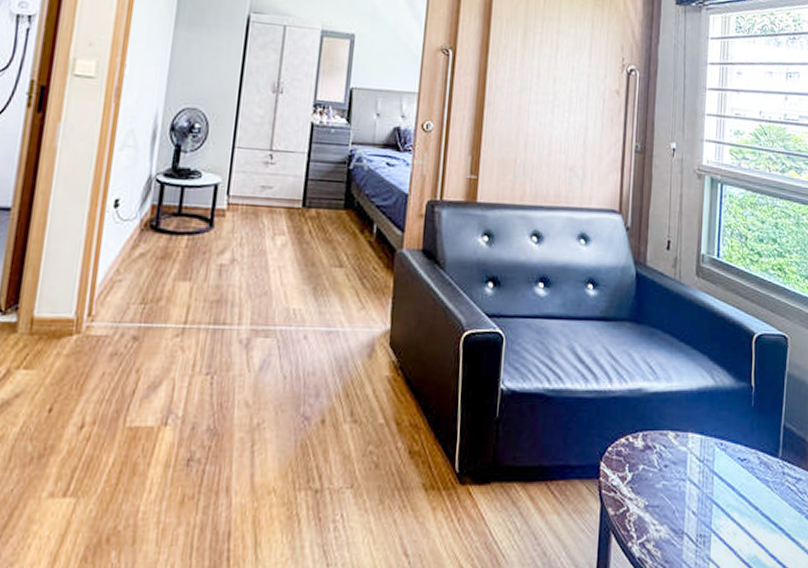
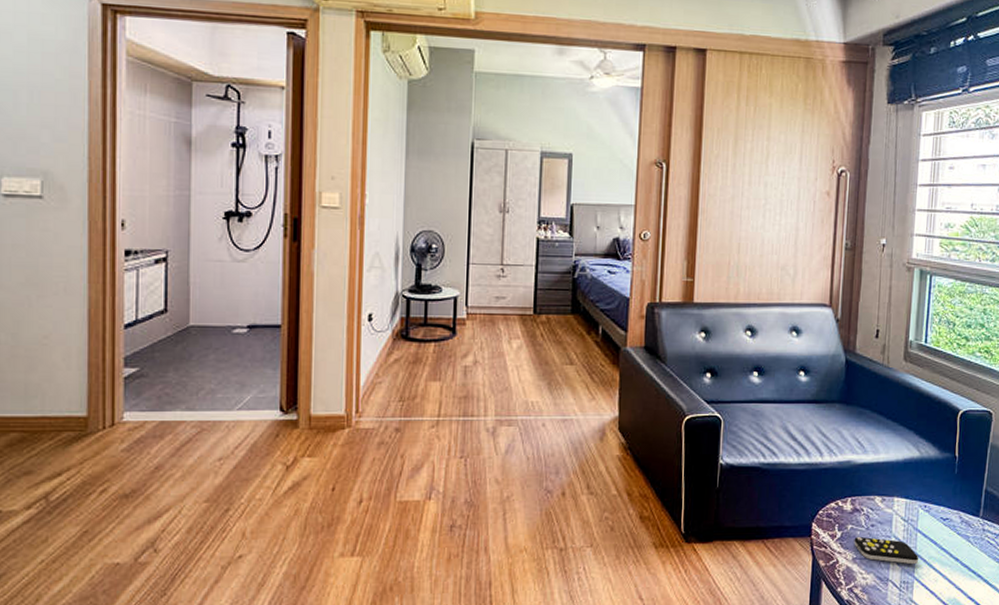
remote control: none [646,479,716,515] -> present [854,536,919,565]

